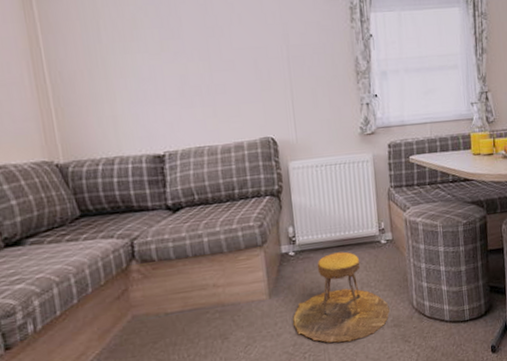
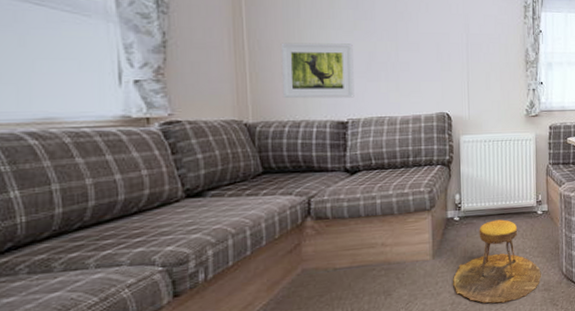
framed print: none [84,67,169,134] -> present [280,42,354,99]

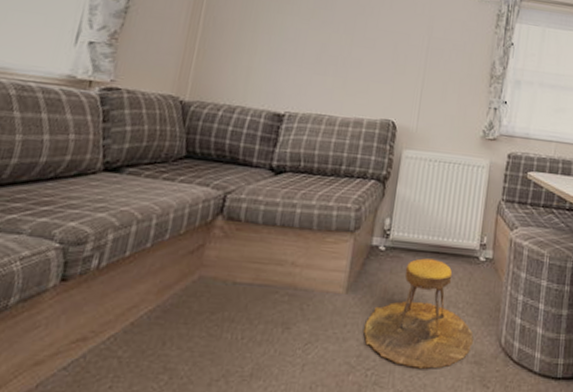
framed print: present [280,42,354,99] -> none [224,22,307,89]

